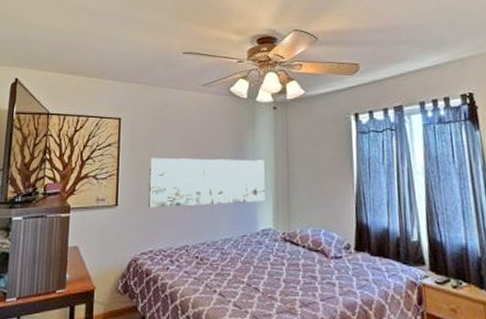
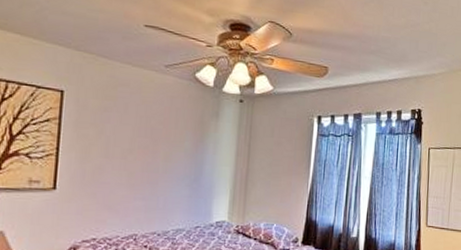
wall art: present [147,157,265,208] -> none [92,139,225,195]

